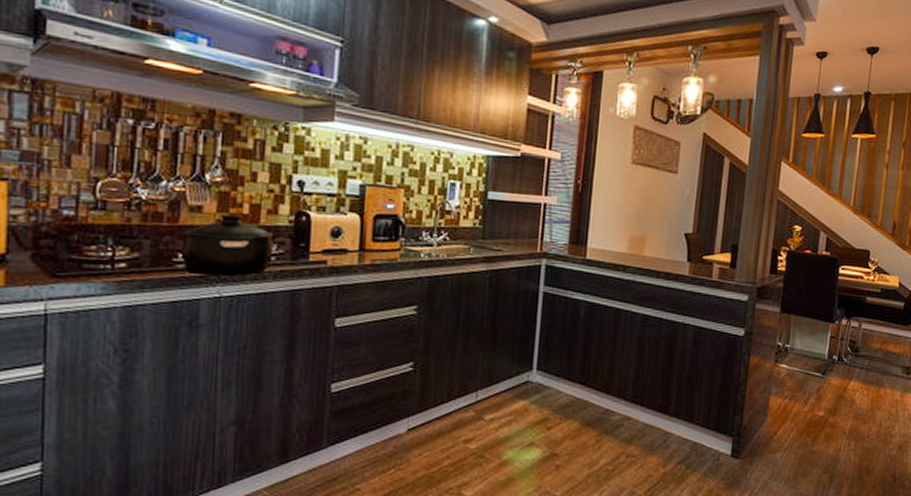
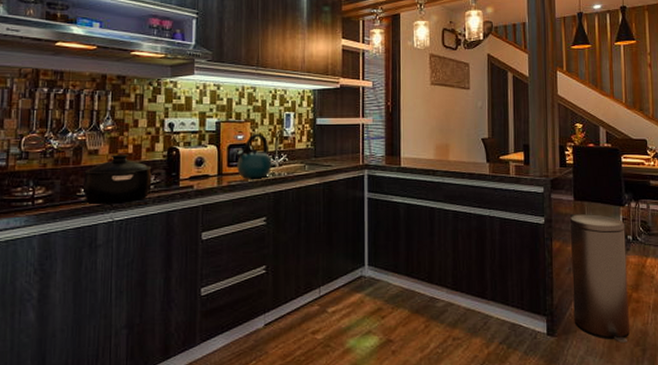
kettle: none [384,203,429,259] -> present [237,134,272,179]
pedal bin: none [762,328,832,470] -> present [569,214,629,344]

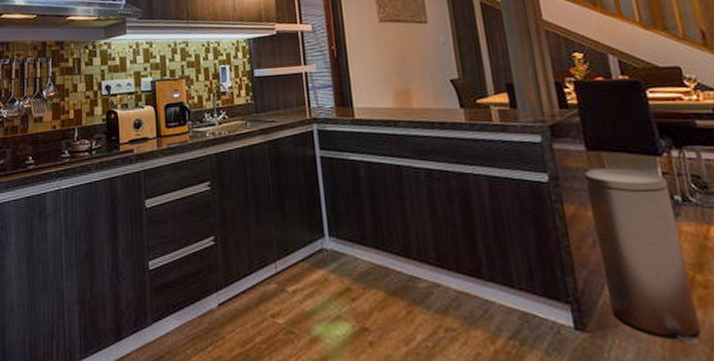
saucepan: present [83,154,152,205] -> none [31,120,93,173]
kettle: present [237,134,272,179] -> none [174,91,212,140]

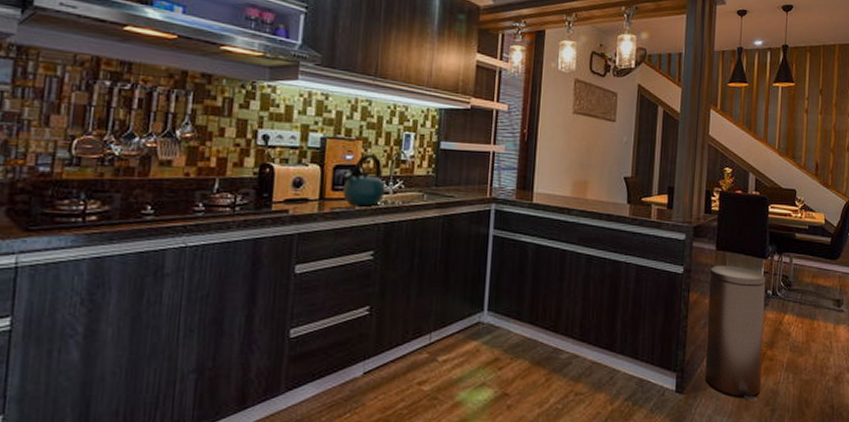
kettle: none [174,91,212,140] -> present [342,154,385,207]

